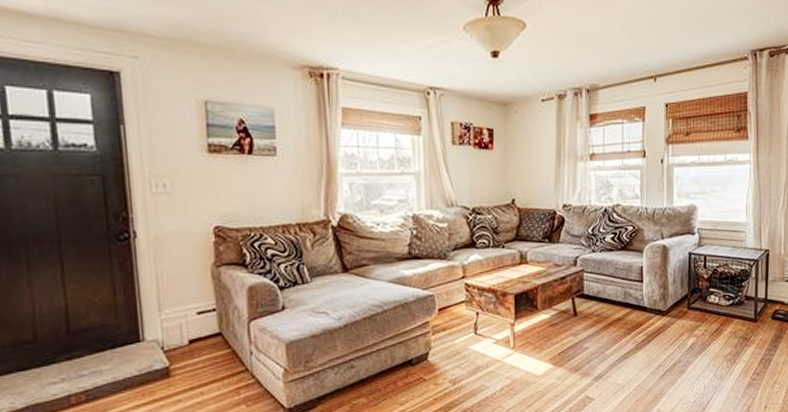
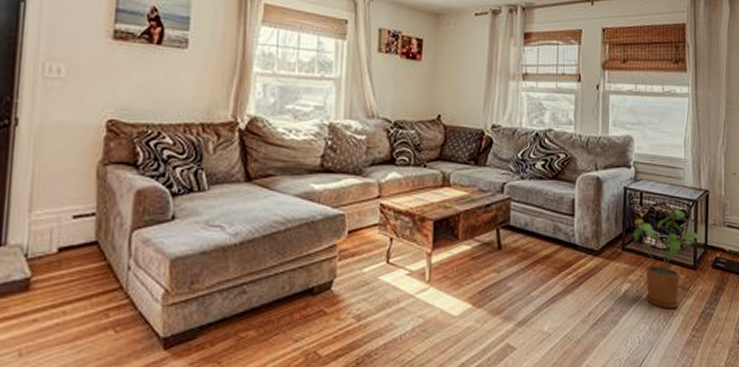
house plant: none [697,268,765,358] -> present [633,208,705,309]

